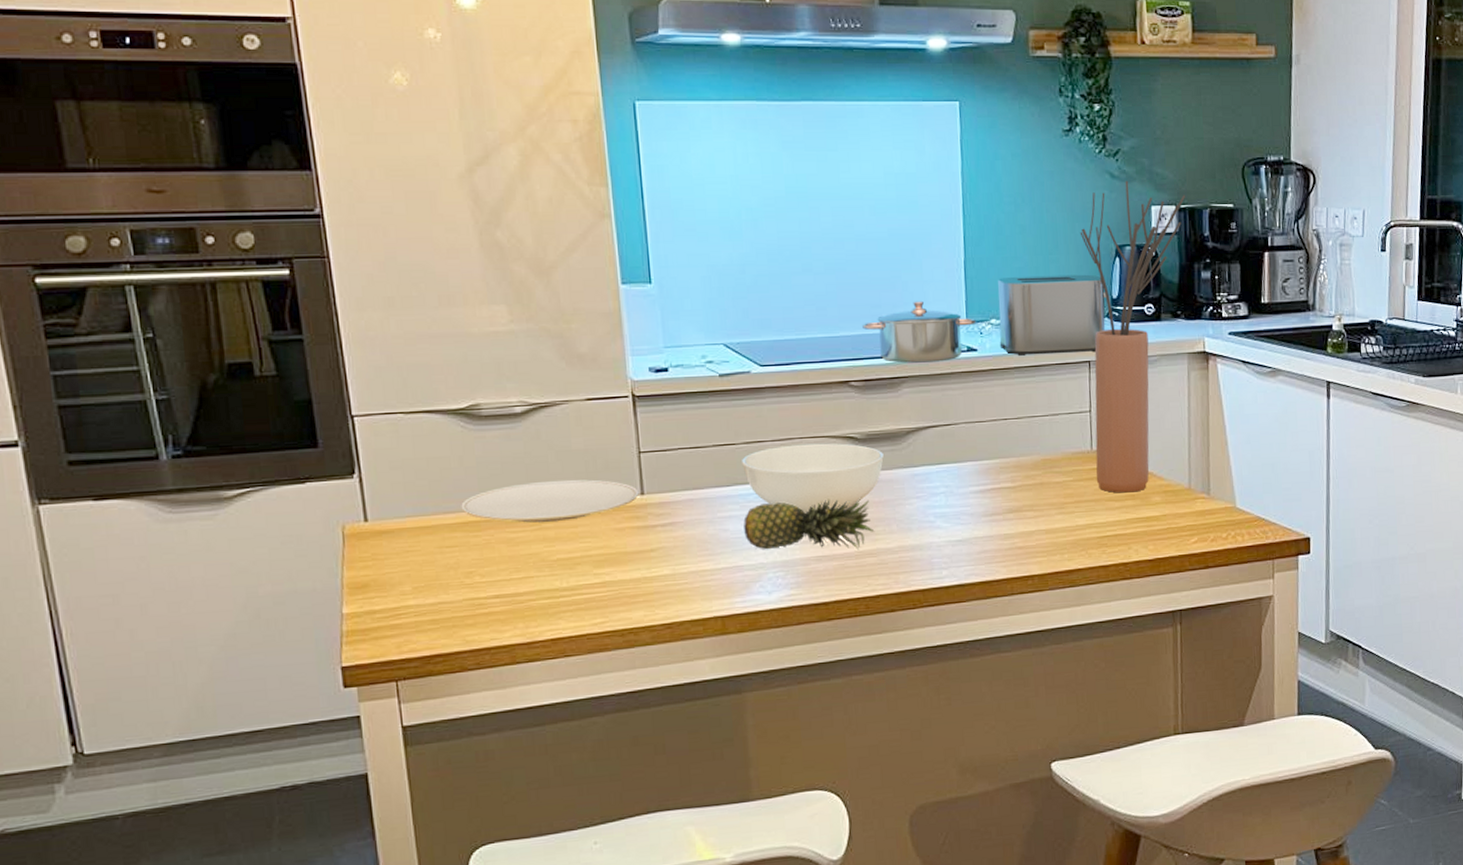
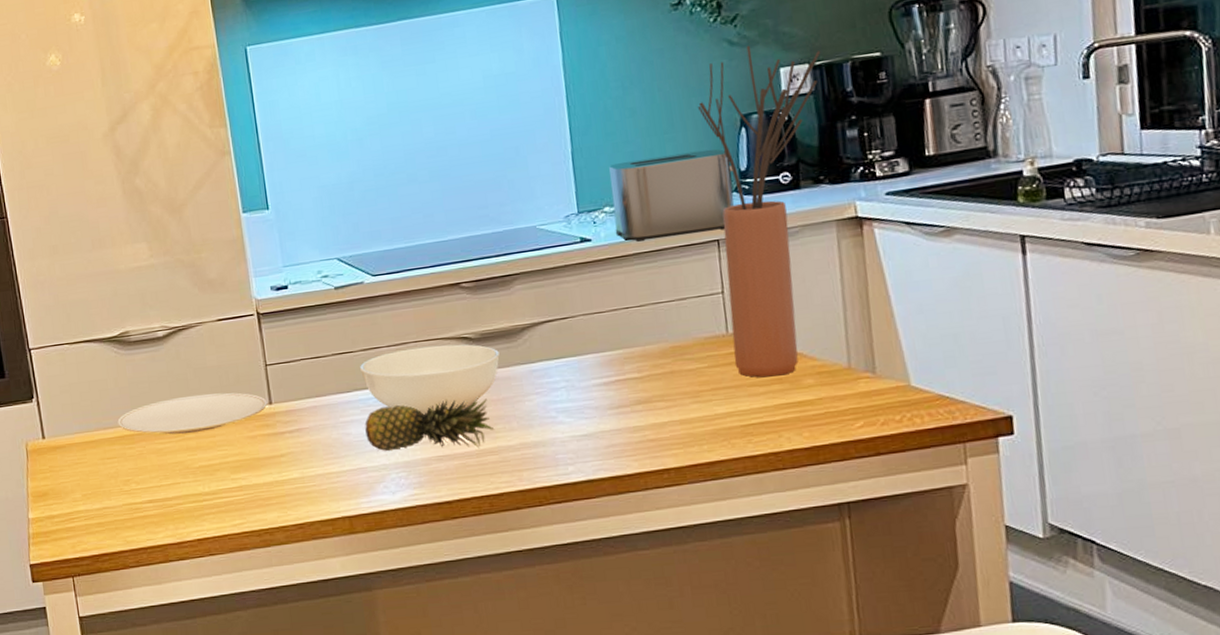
cooking pot: present [861,301,977,363] -> none [469,196,589,261]

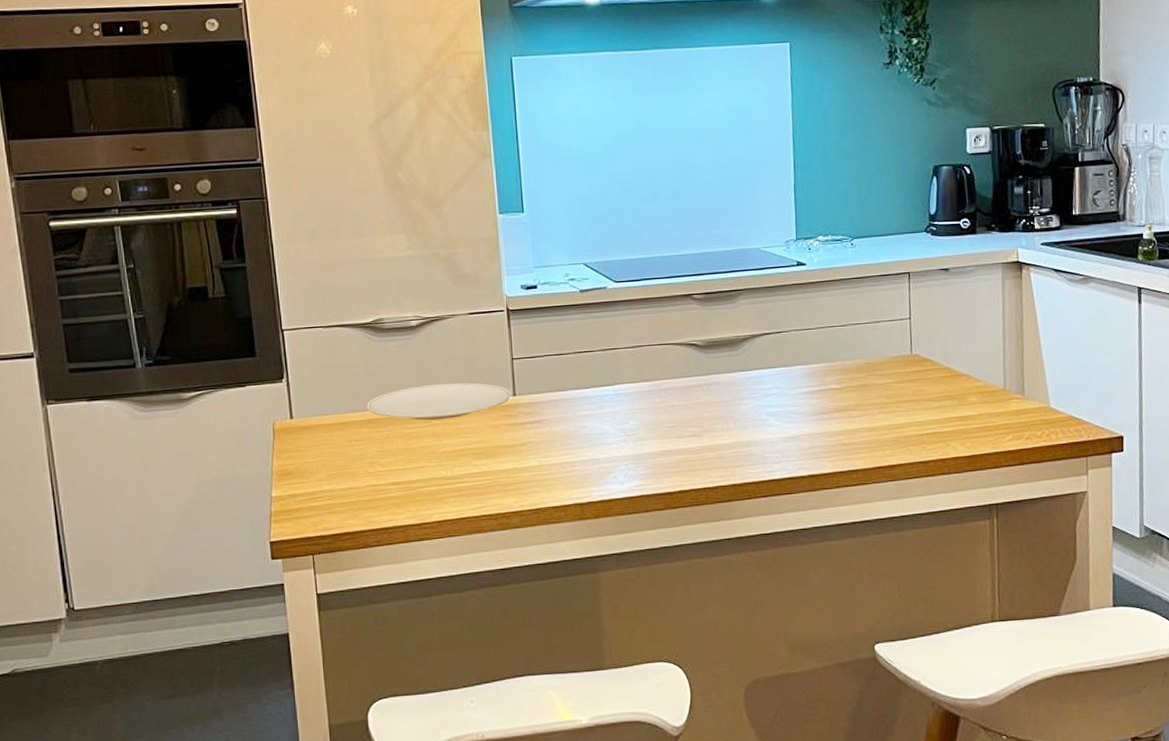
bowl: present [359,344,501,416] -> none [598,349,723,414]
fruit: present [365,397,495,452] -> none [600,398,714,445]
toaster: present [609,149,735,243] -> none [824,193,925,270]
vase: present [697,45,821,377] -> none [899,106,999,394]

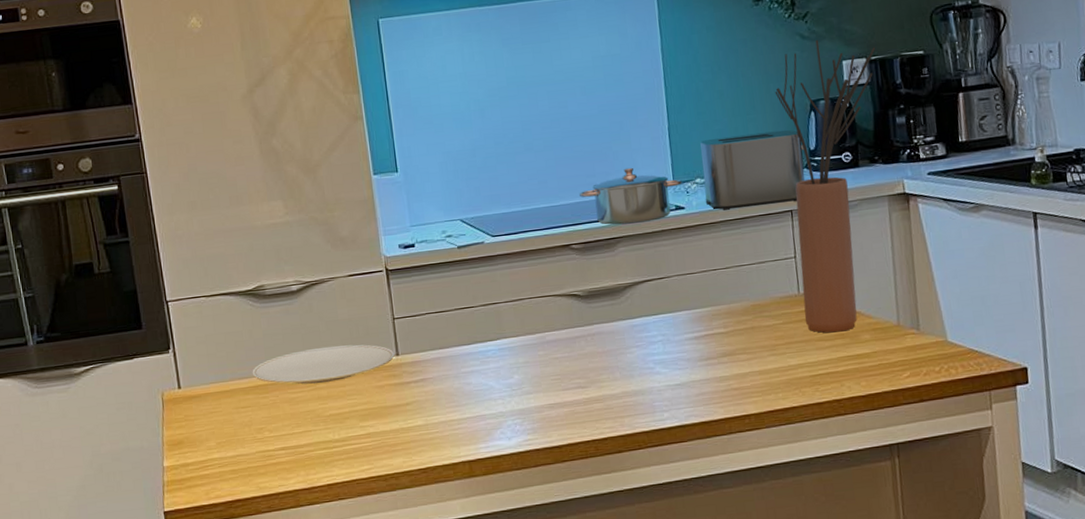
cooking pot: none [702,221,806,278] -> present [578,167,683,225]
toaster: none [824,193,925,270] -> present [700,130,806,212]
vase: none [899,106,999,394] -> present [774,39,876,333]

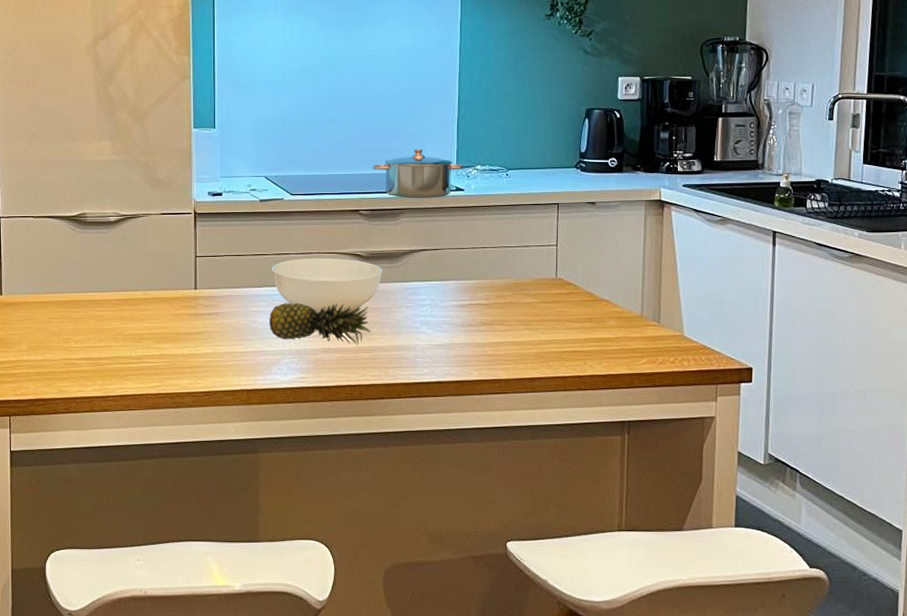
plate: present [252,344,395,384] -> none [66,274,193,305]
bowl: none [479,301,606,367] -> present [271,258,384,314]
fruit: none [484,349,600,400] -> present [269,302,372,345]
toaster: present [700,130,806,212] -> none [483,131,576,197]
vase: present [774,39,876,333] -> none [555,55,649,316]

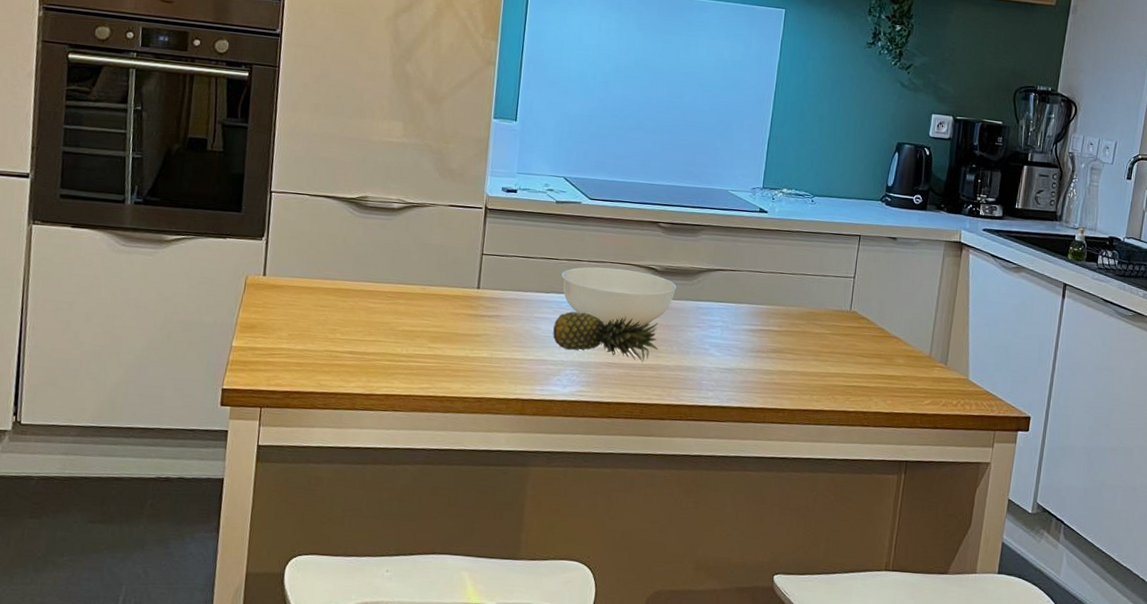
cooking pot: present [371,148,465,198] -> none [676,164,771,218]

